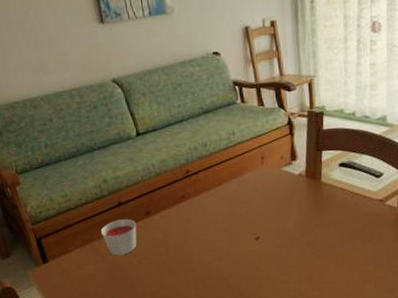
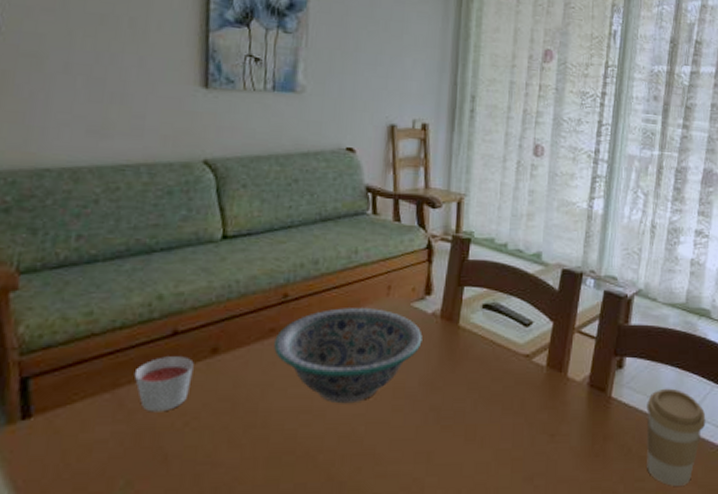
decorative bowl: none [186,174,294,244] -> present [274,308,423,404]

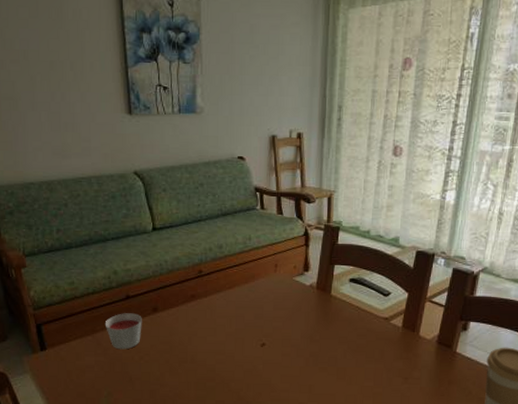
decorative bowl: present [274,308,423,404] -> none [195,281,303,349]

